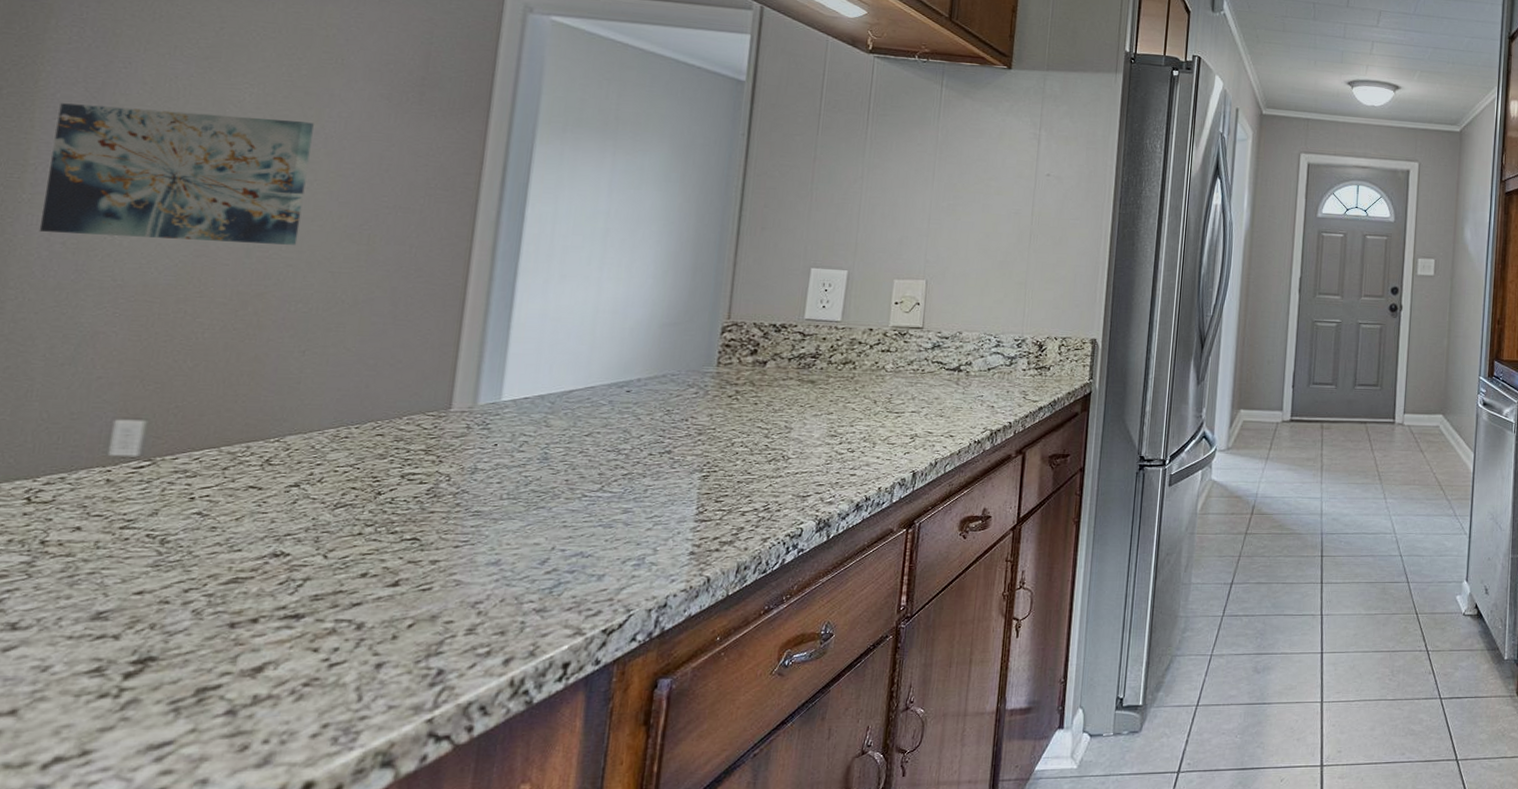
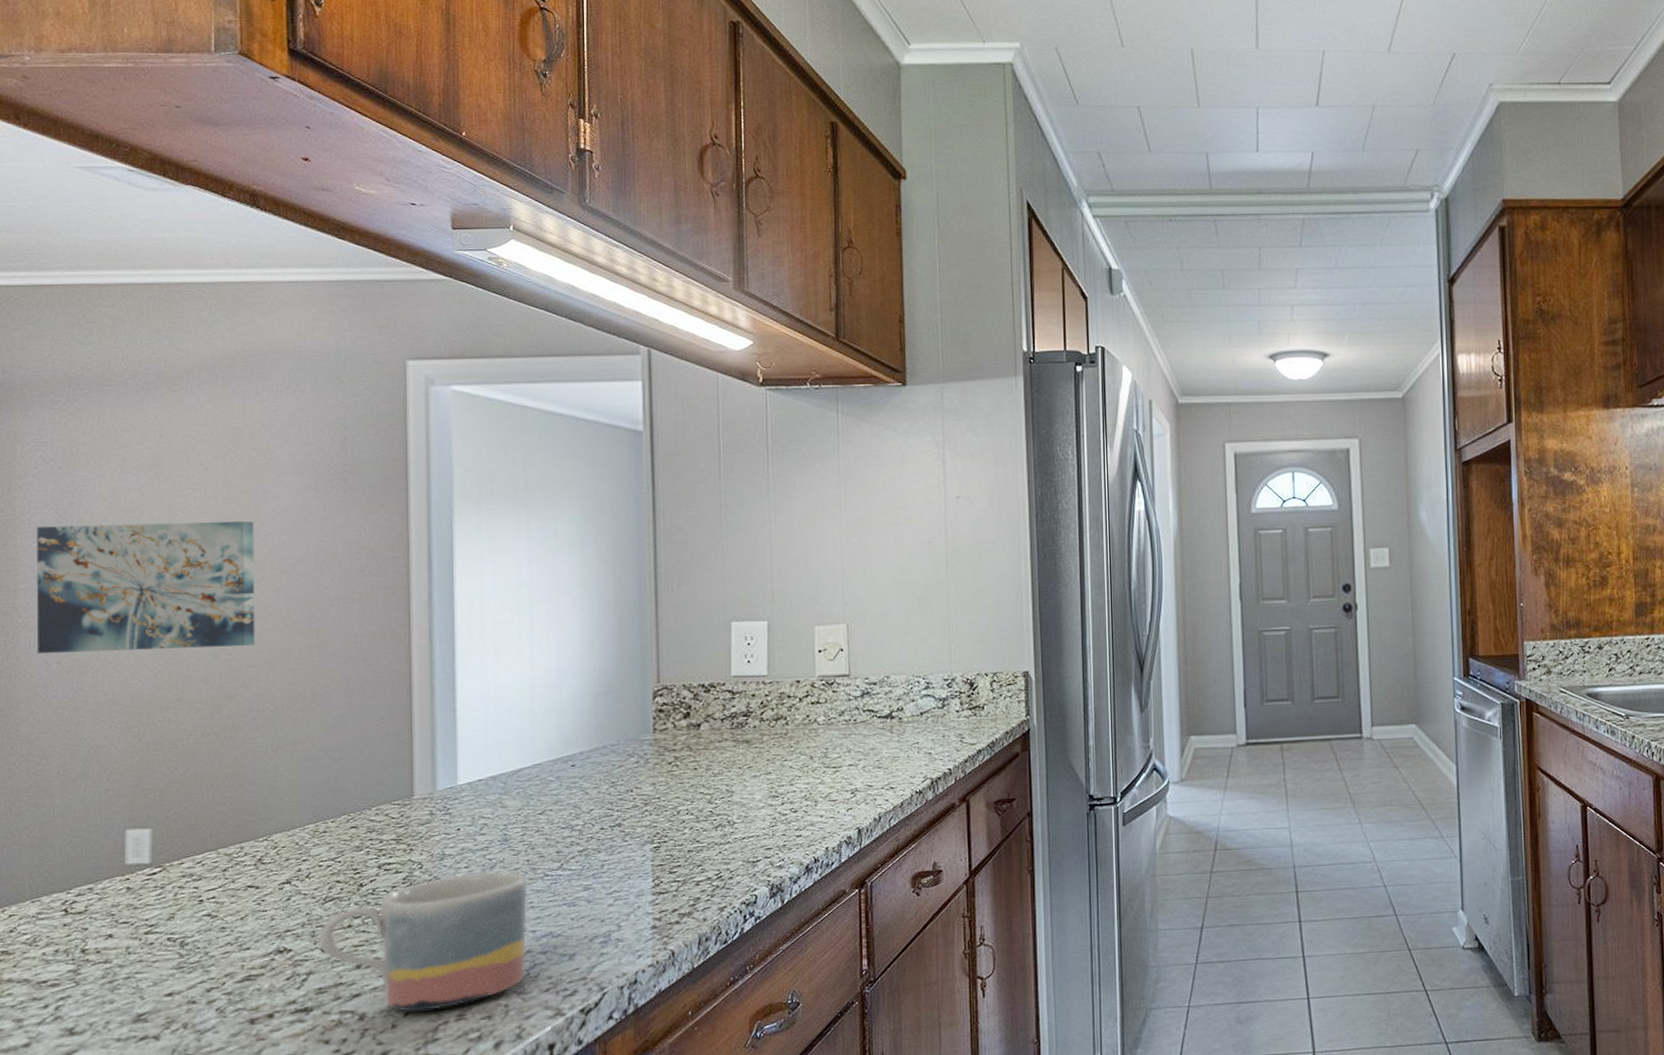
mug: none [323,488,564,625] -> present [320,871,528,1013]

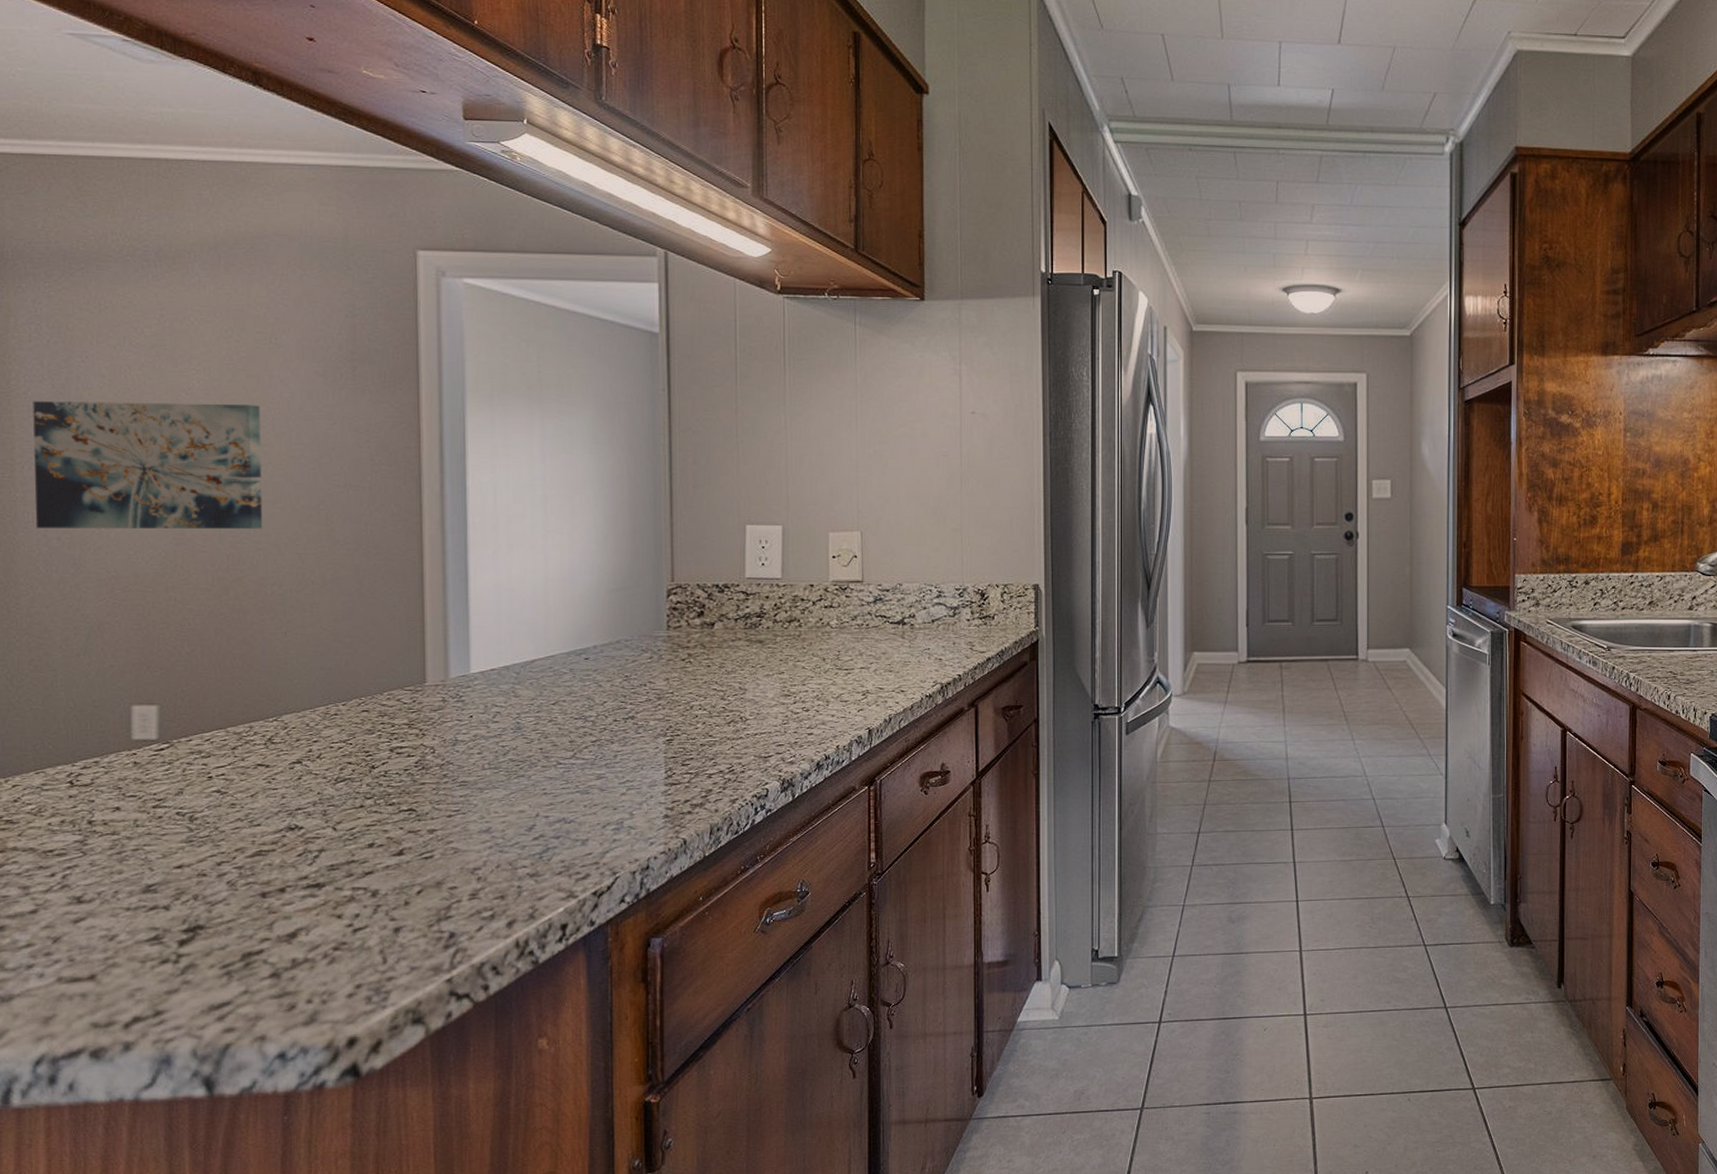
mug: present [320,871,528,1013] -> none [331,758,541,891]

